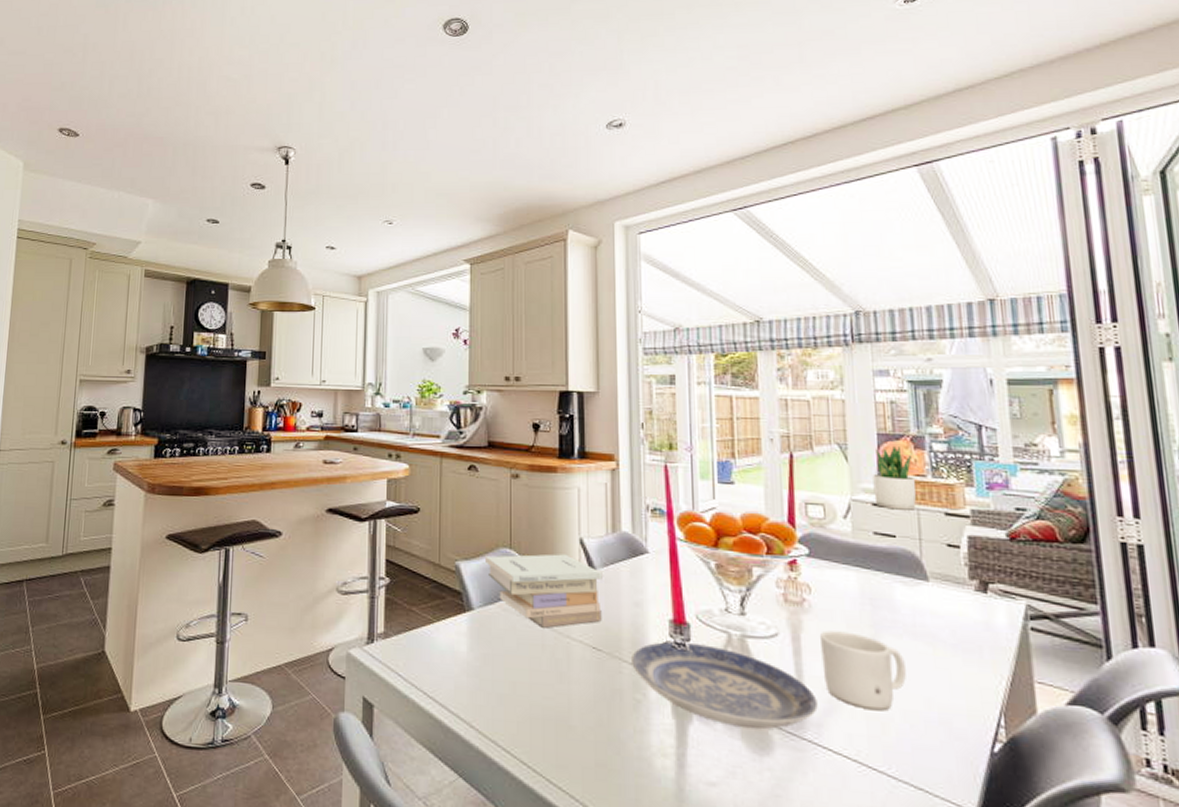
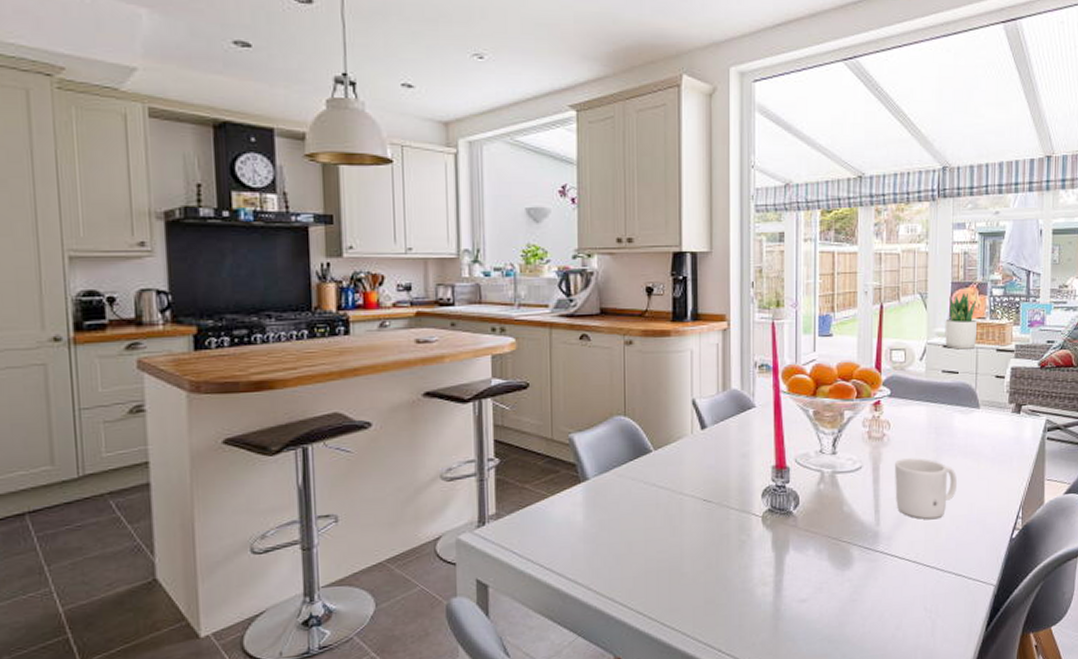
books: present [486,554,603,628] -> none [600,416,713,488]
plate: present [632,642,818,730] -> none [738,484,889,550]

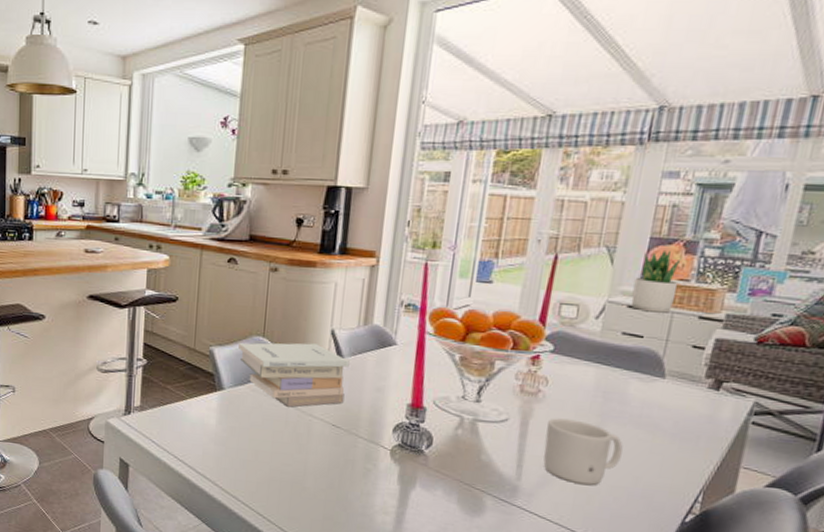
books: none [600,416,713,488] -> present [239,342,350,407]

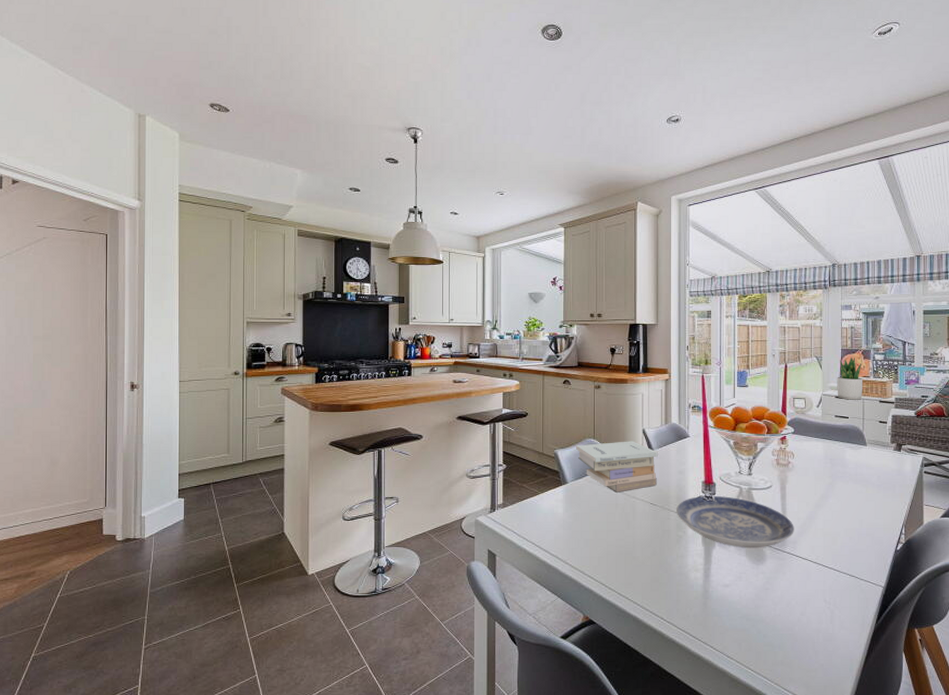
plate: none [367,422,533,497] -> present [676,496,794,549]
mug: present [543,418,623,486] -> none [798,481,849,530]

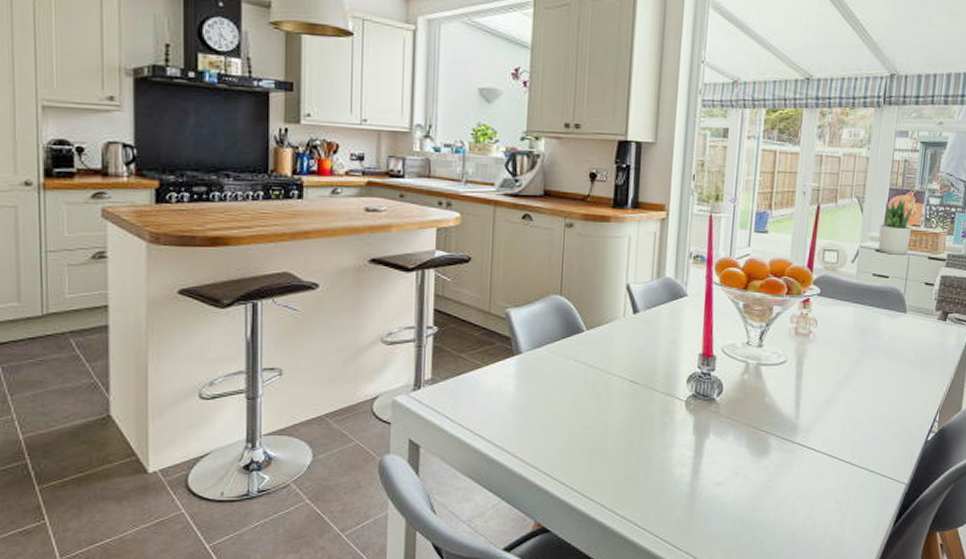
books: present [576,441,658,492] -> none [536,299,645,366]
plate: present [676,496,794,549] -> none [663,373,809,438]

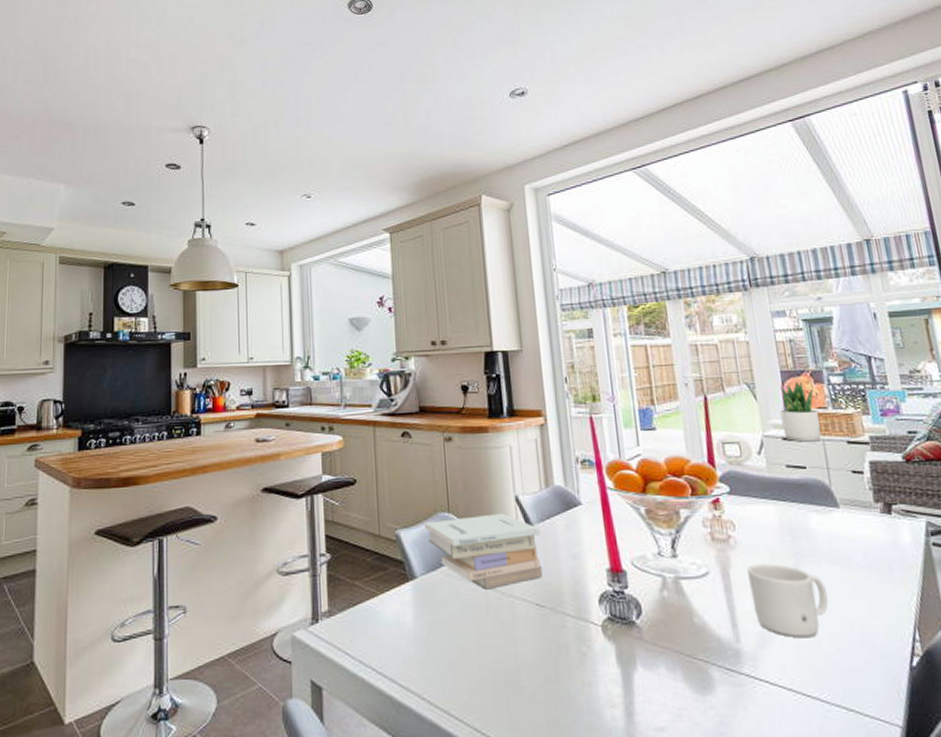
books: none [536,299,645,366] -> present [425,513,543,590]
mug: none [816,356,878,417] -> present [747,564,828,638]

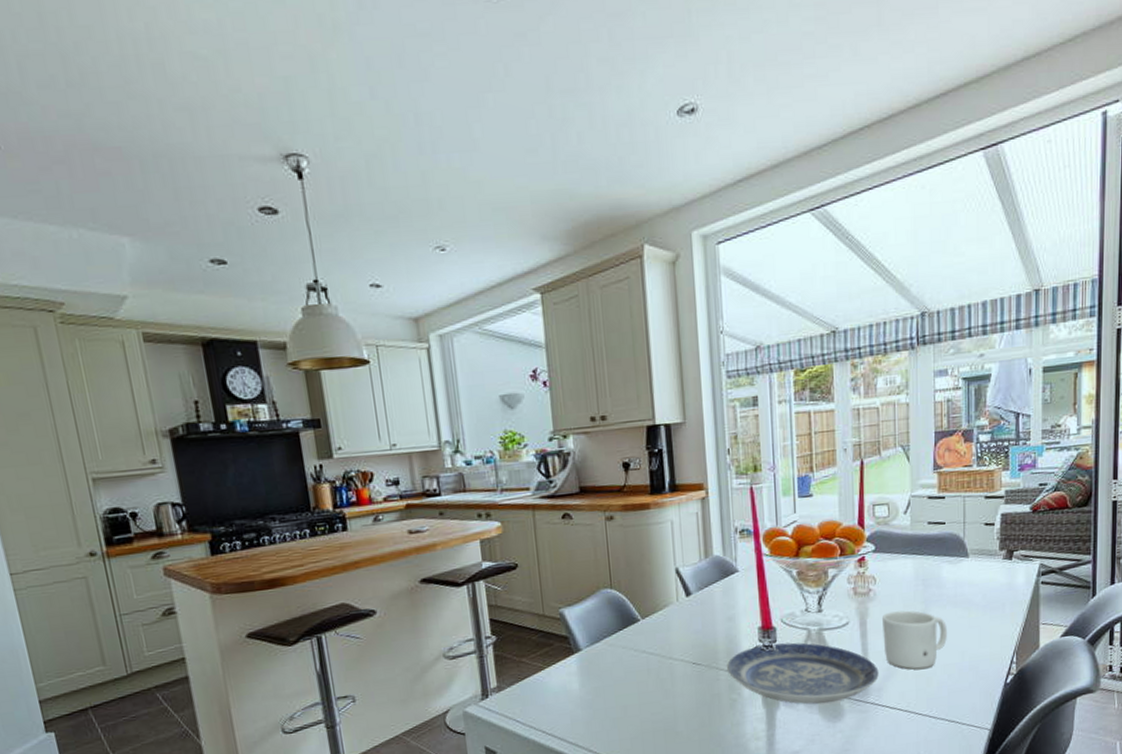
books: present [425,513,543,590] -> none [588,585,700,655]
plate: none [574,590,752,670] -> present [727,642,879,705]
planter: present [780,381,822,442] -> none [929,441,963,500]

